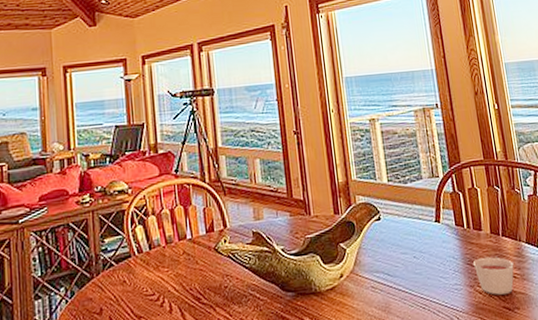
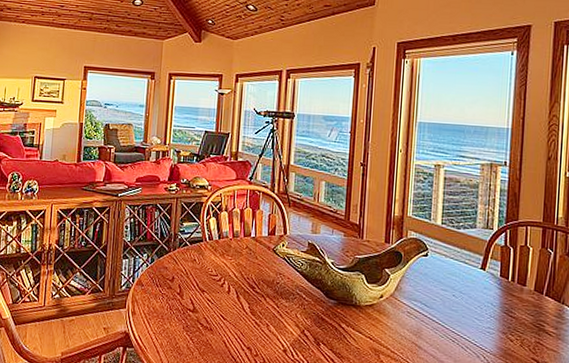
candle: present [472,257,514,295] -> none [510,310,551,348]

